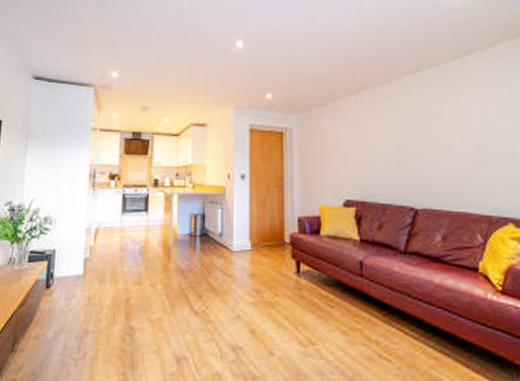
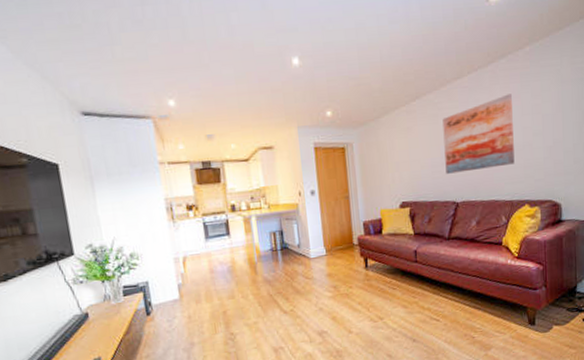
wall art: none [398,92,491,174] -> present [442,94,515,174]

